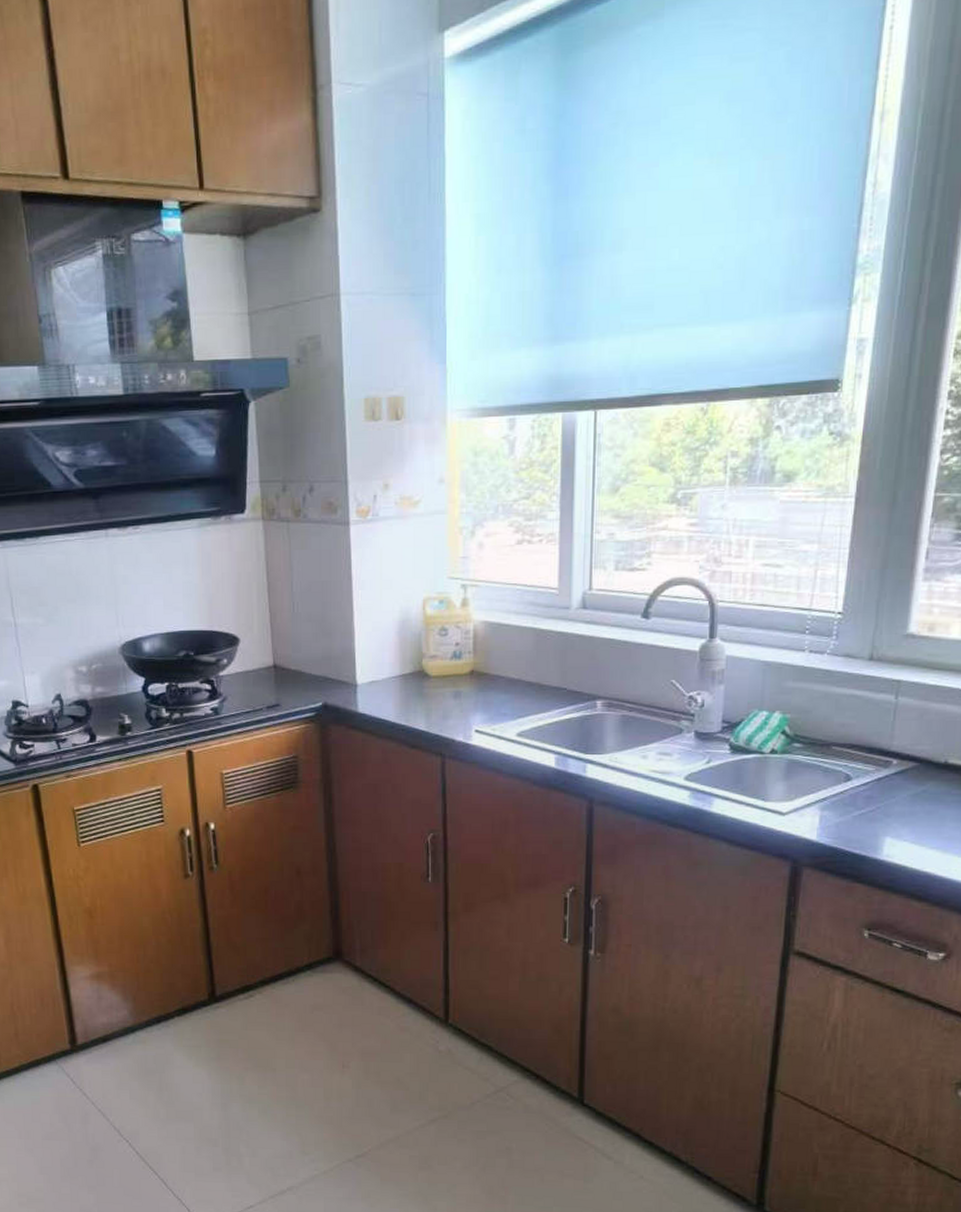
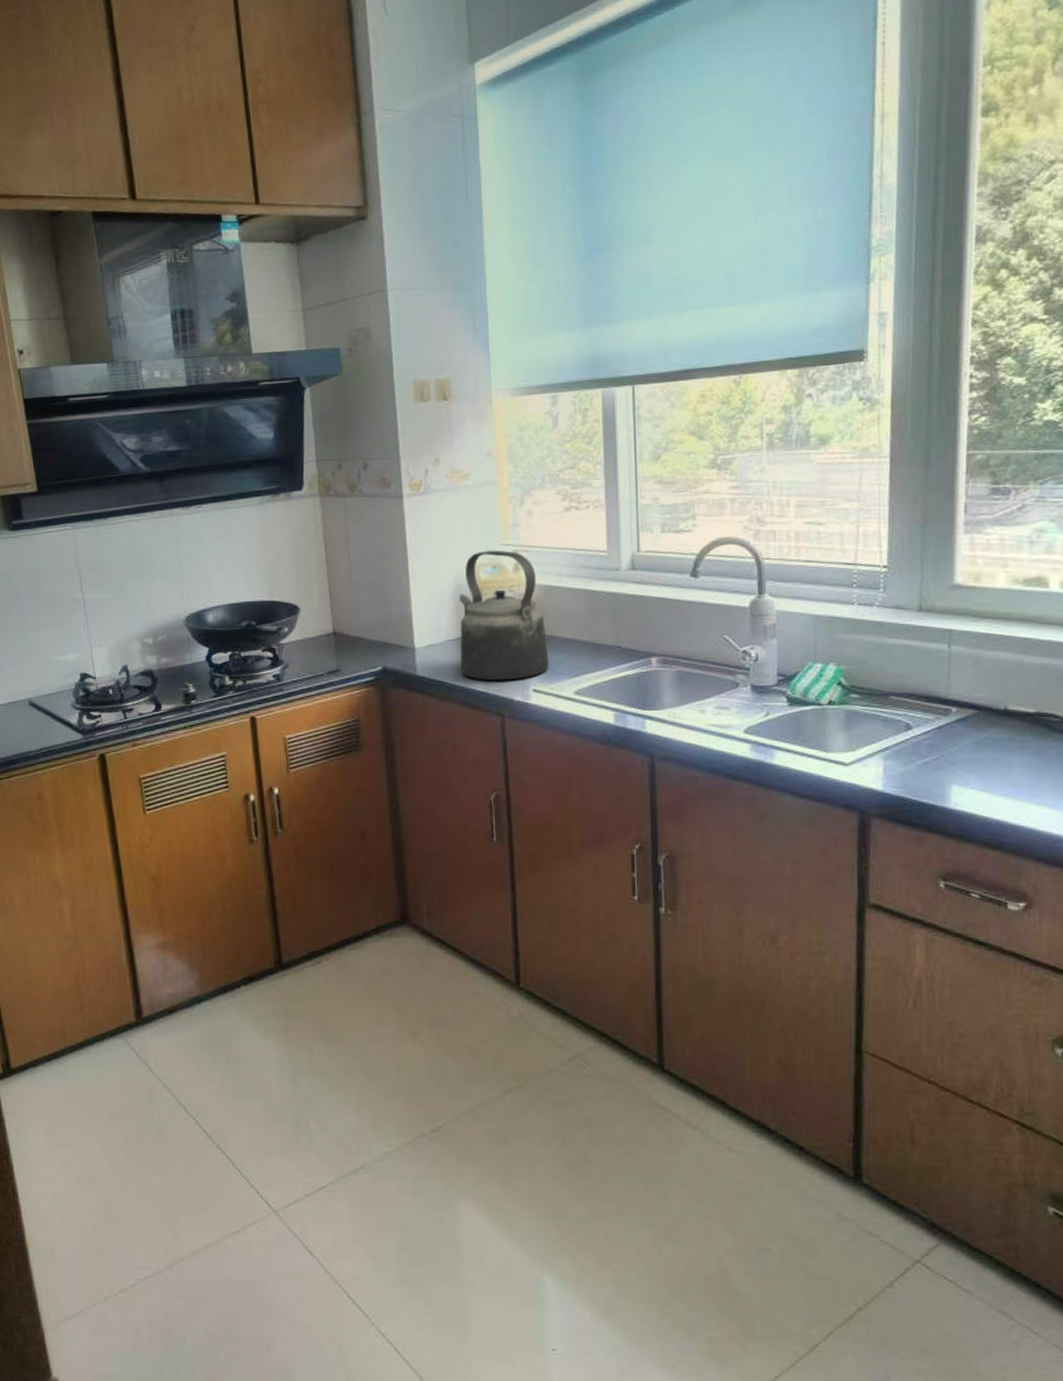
kettle: none [402,583,493,721] -> present [459,550,549,681]

